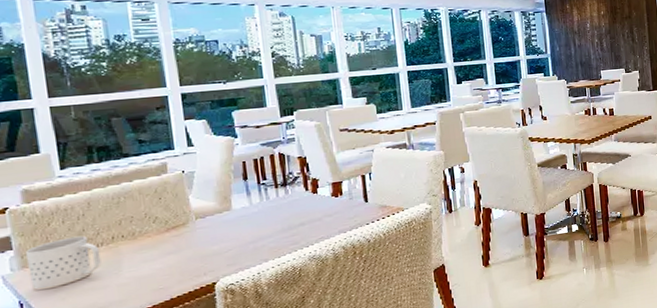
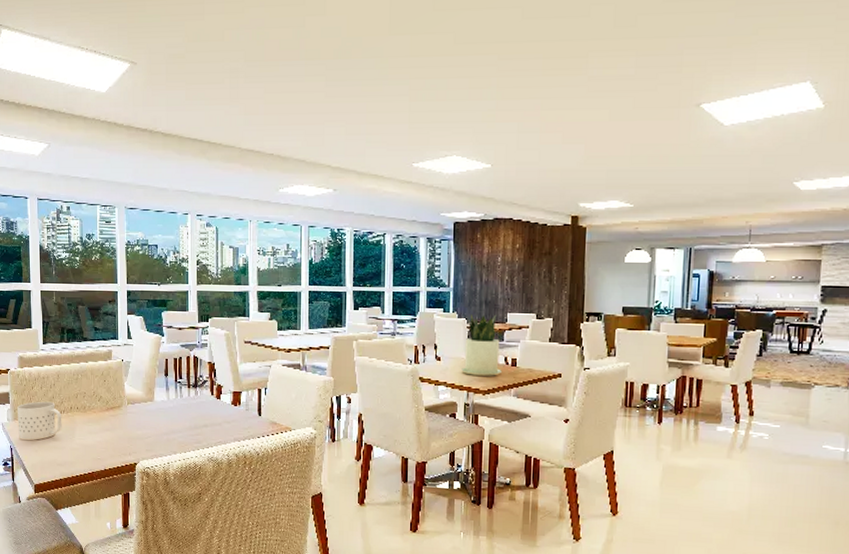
planter: none [566,73,603,129] -> present [461,314,503,377]

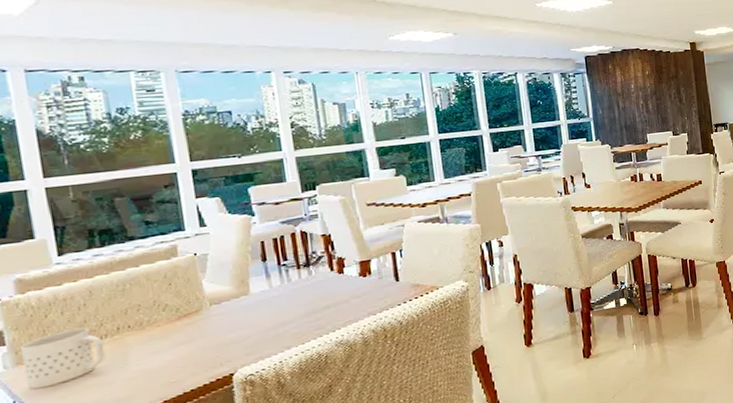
planter: present [461,314,503,377] -> none [610,136,650,197]

